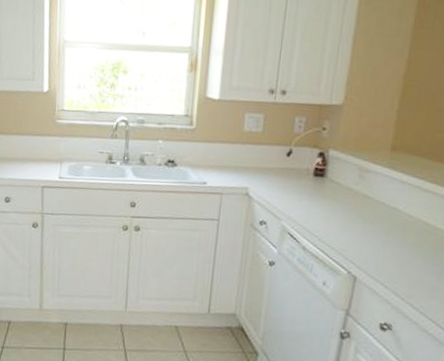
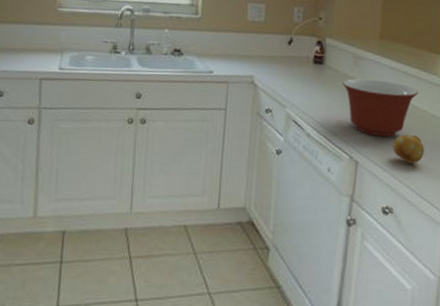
mixing bowl: none [345,192,433,254] -> present [343,78,419,137]
fruit: none [397,251,434,283] -> present [393,134,424,164]

